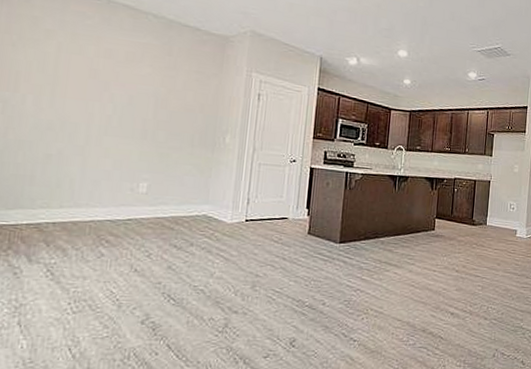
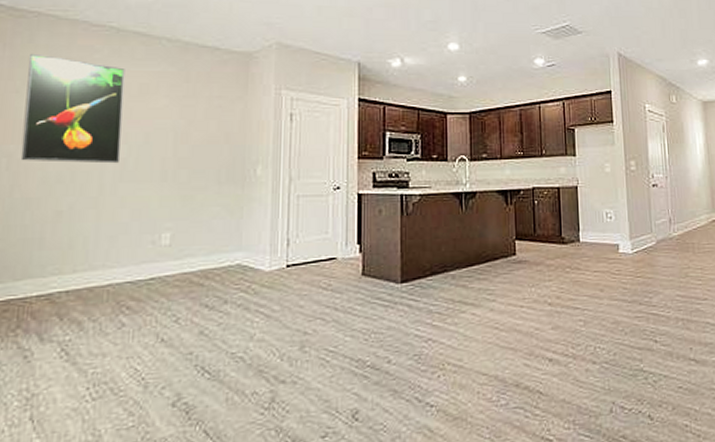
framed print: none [15,11,114,119] -> present [20,53,125,164]

